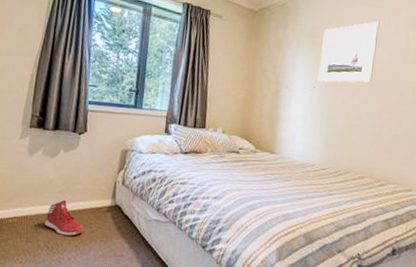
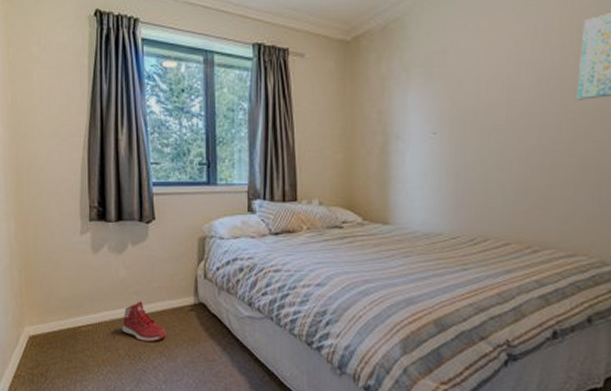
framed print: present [318,21,380,83] -> none [438,33,521,125]

